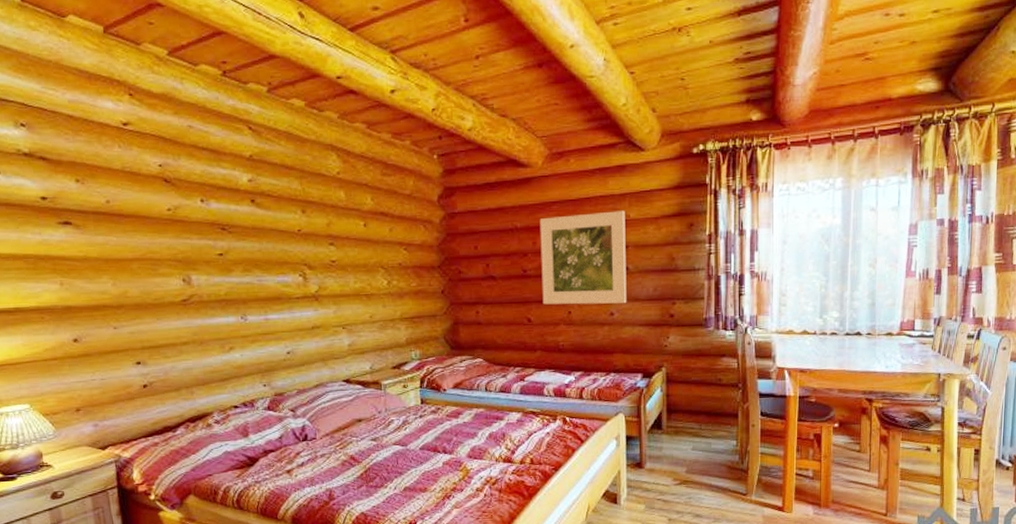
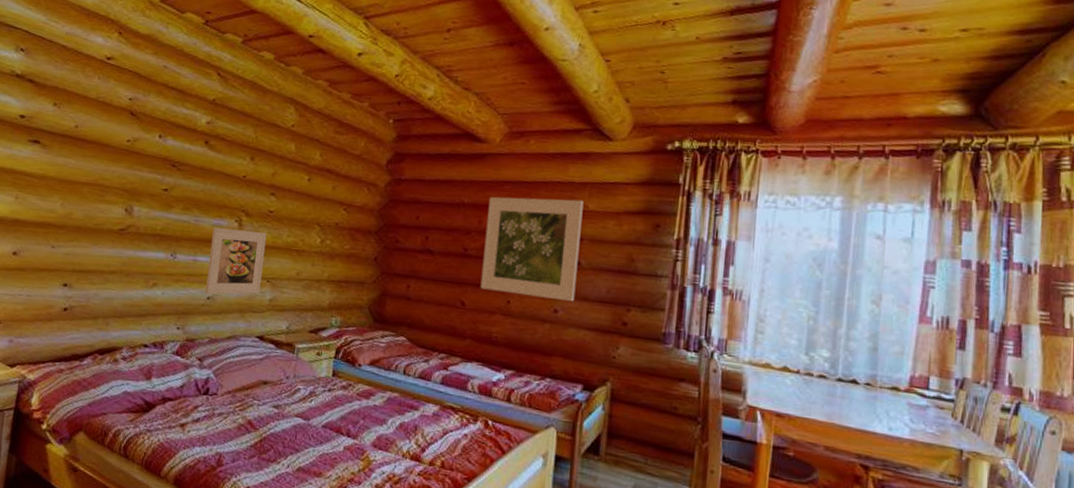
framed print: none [278,283,338,349] -> present [205,227,267,295]

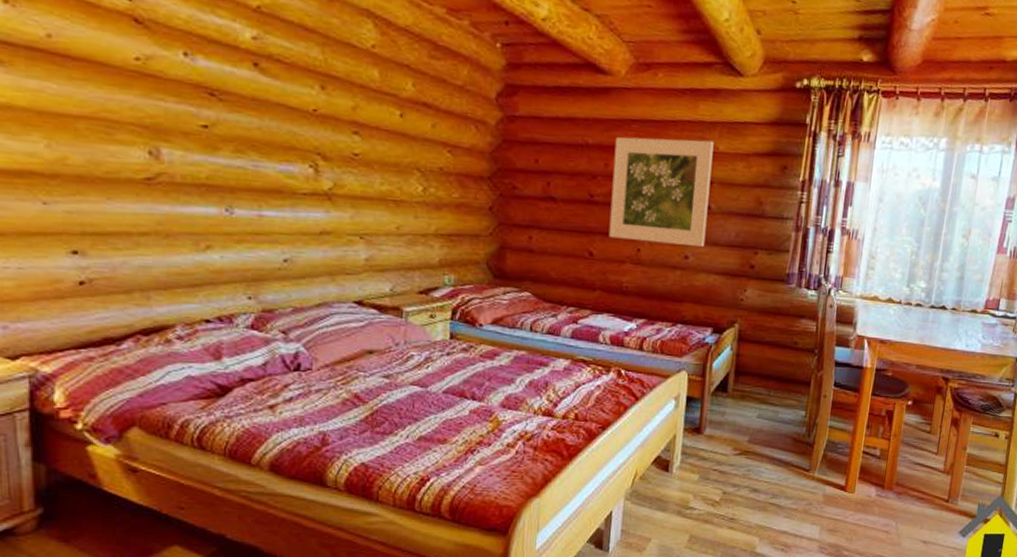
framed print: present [205,227,267,295] -> none [279,174,354,256]

